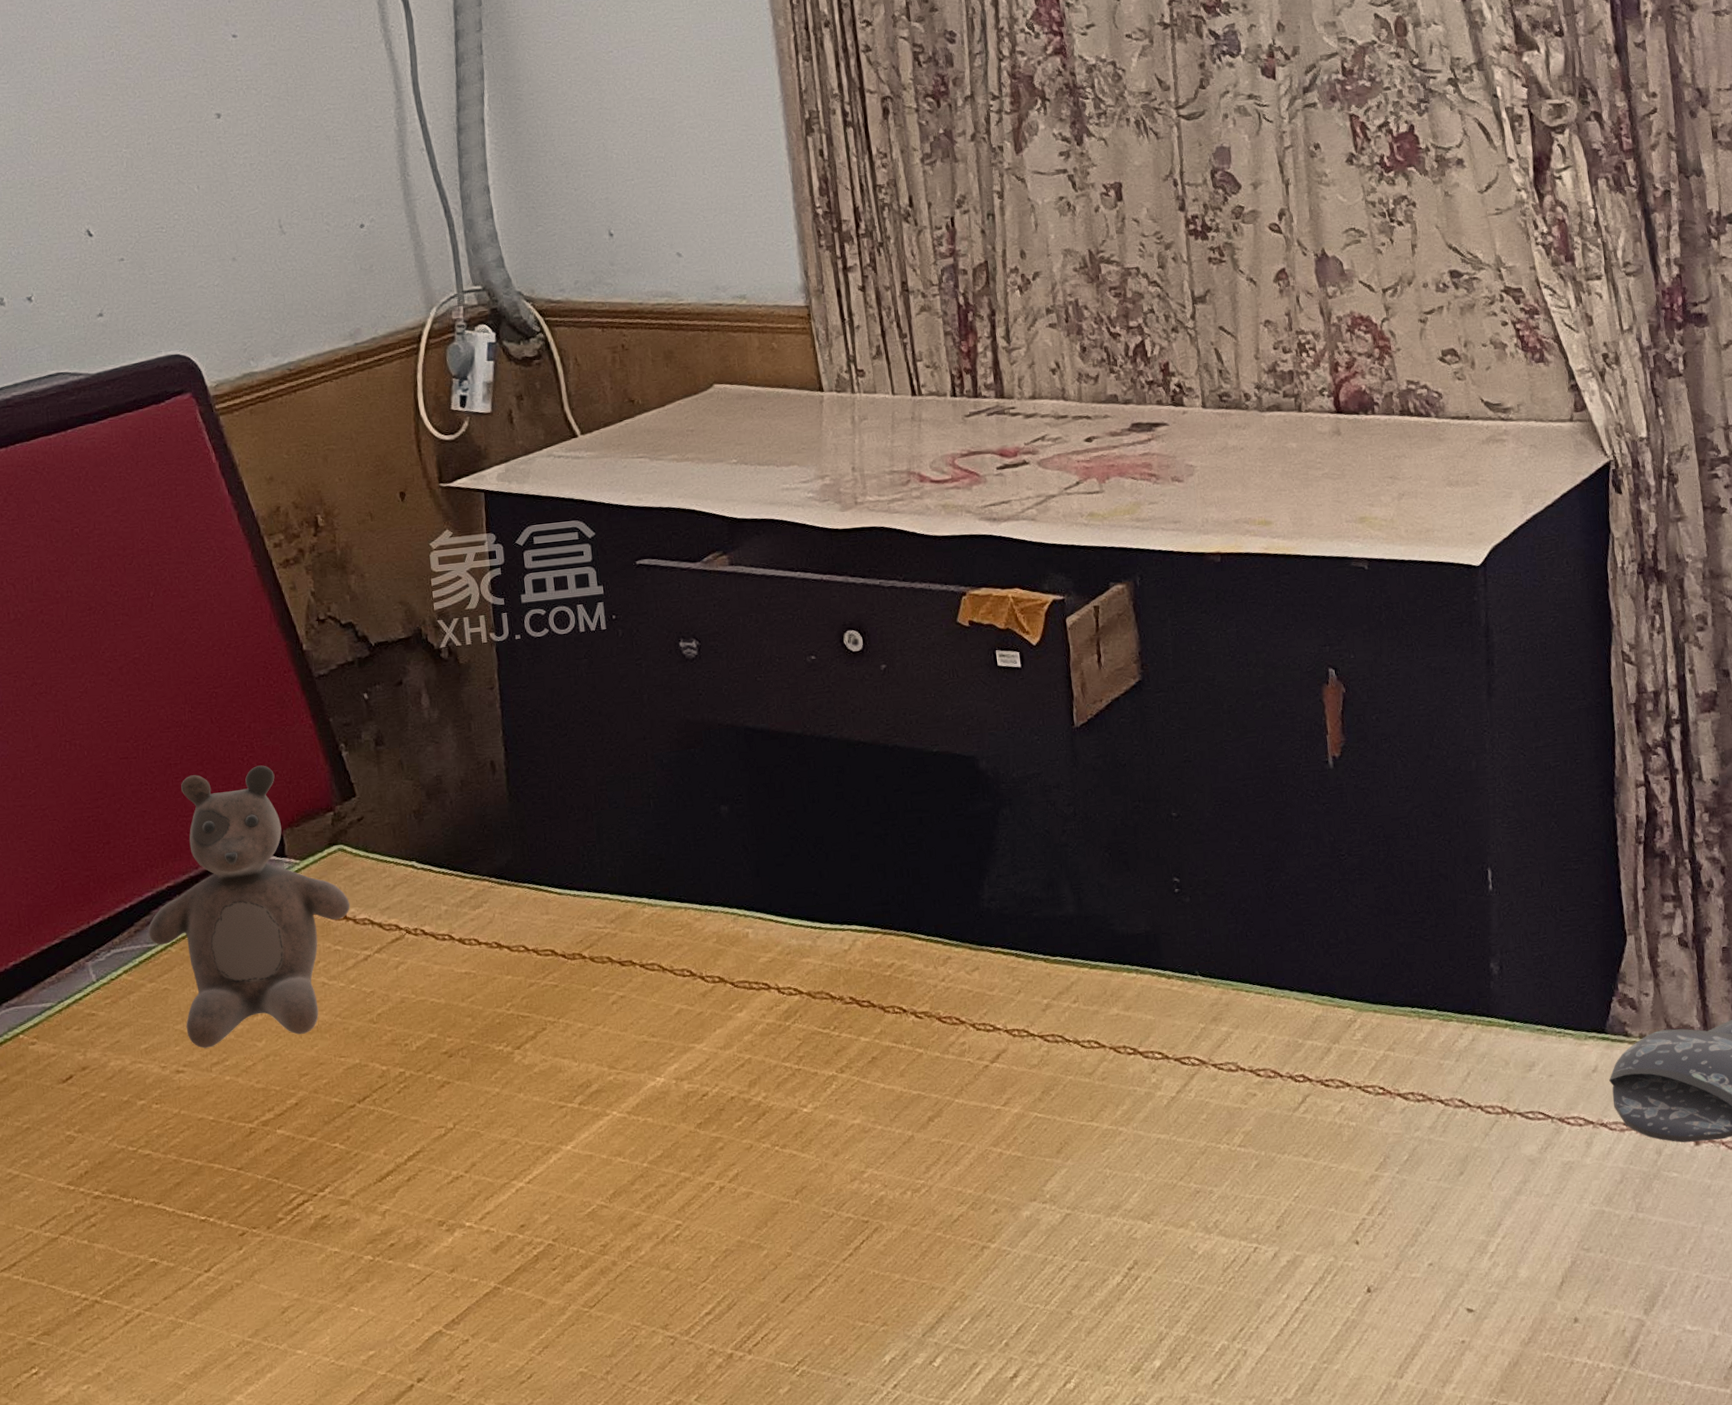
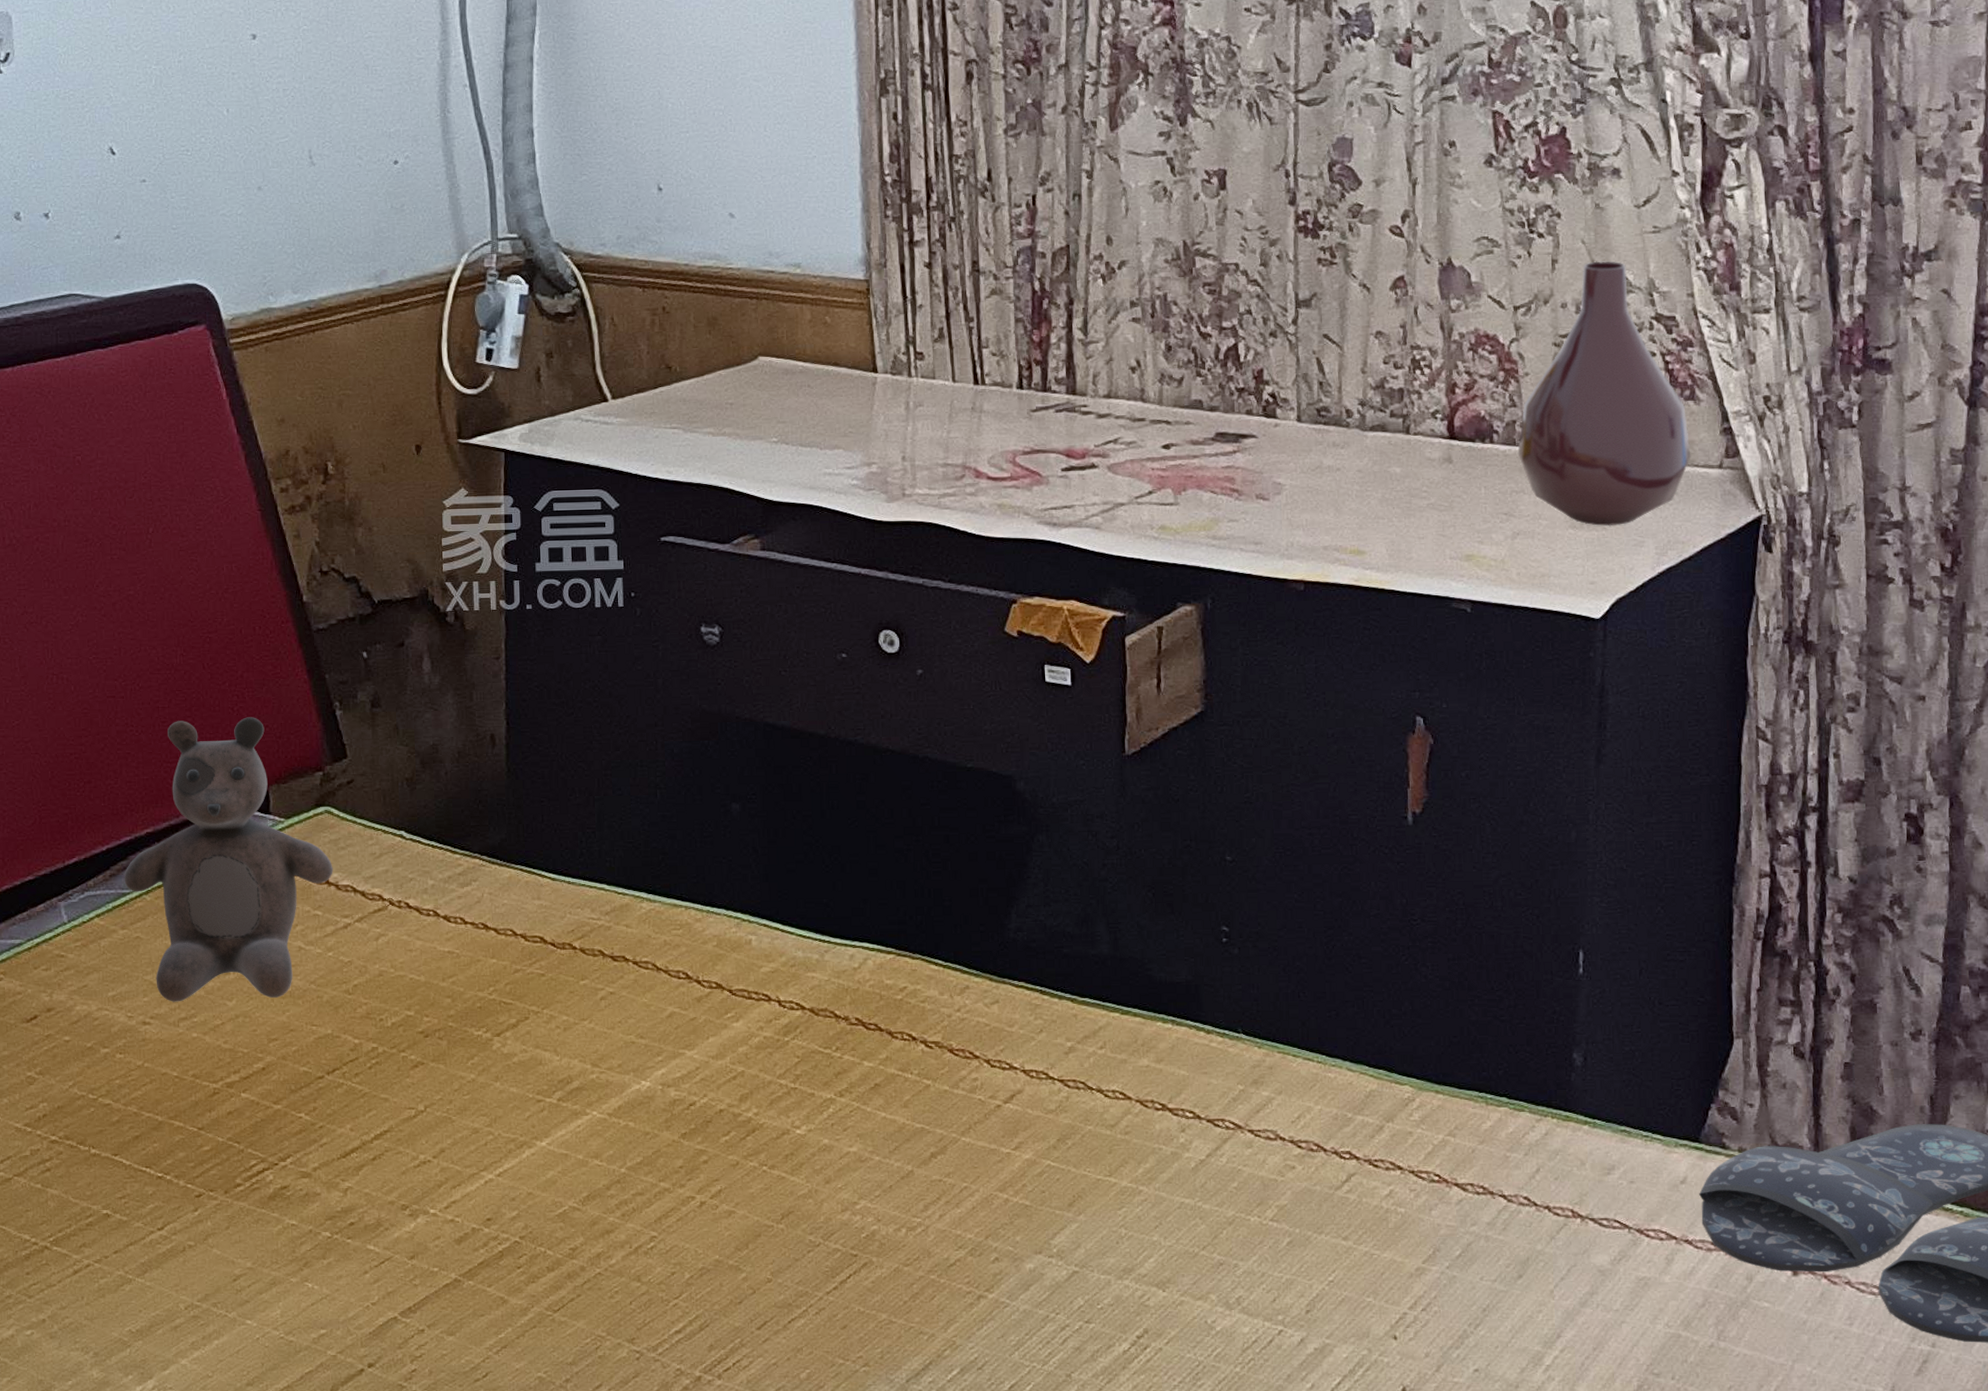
vase: none [1396,242,1546,482] -> present [1517,261,1691,526]

